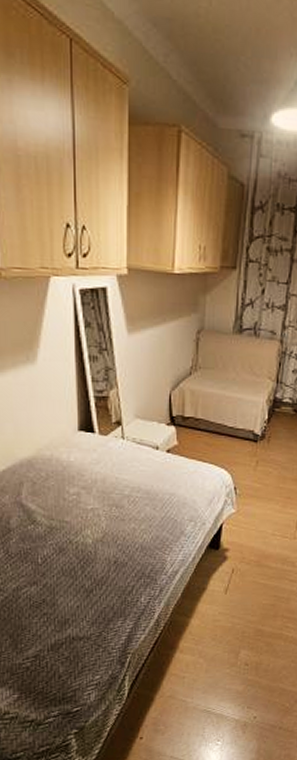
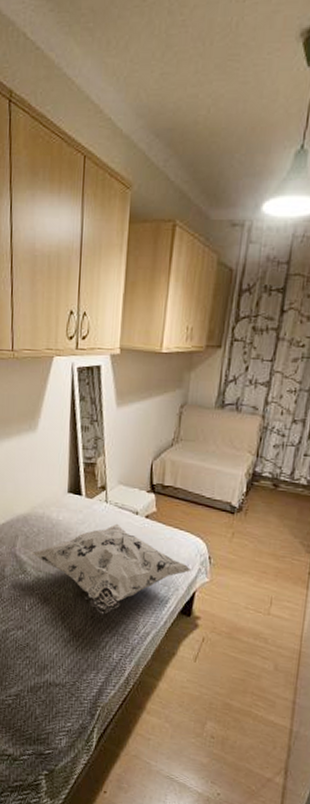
decorative pillow: none [40,460,218,557] -> present [31,523,192,614]

